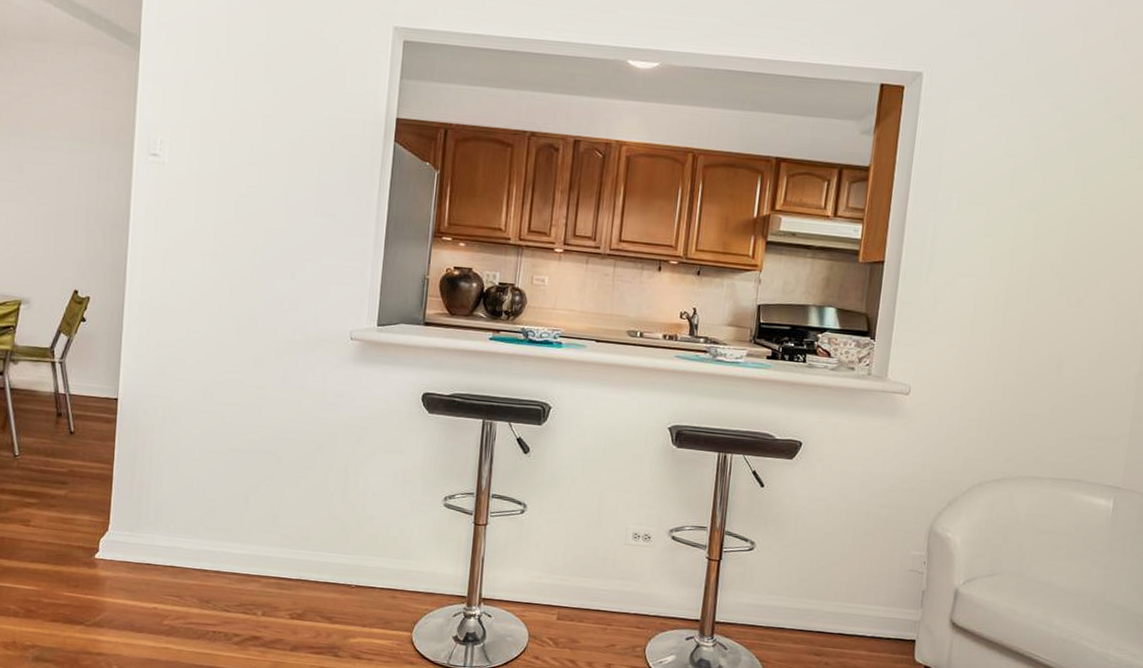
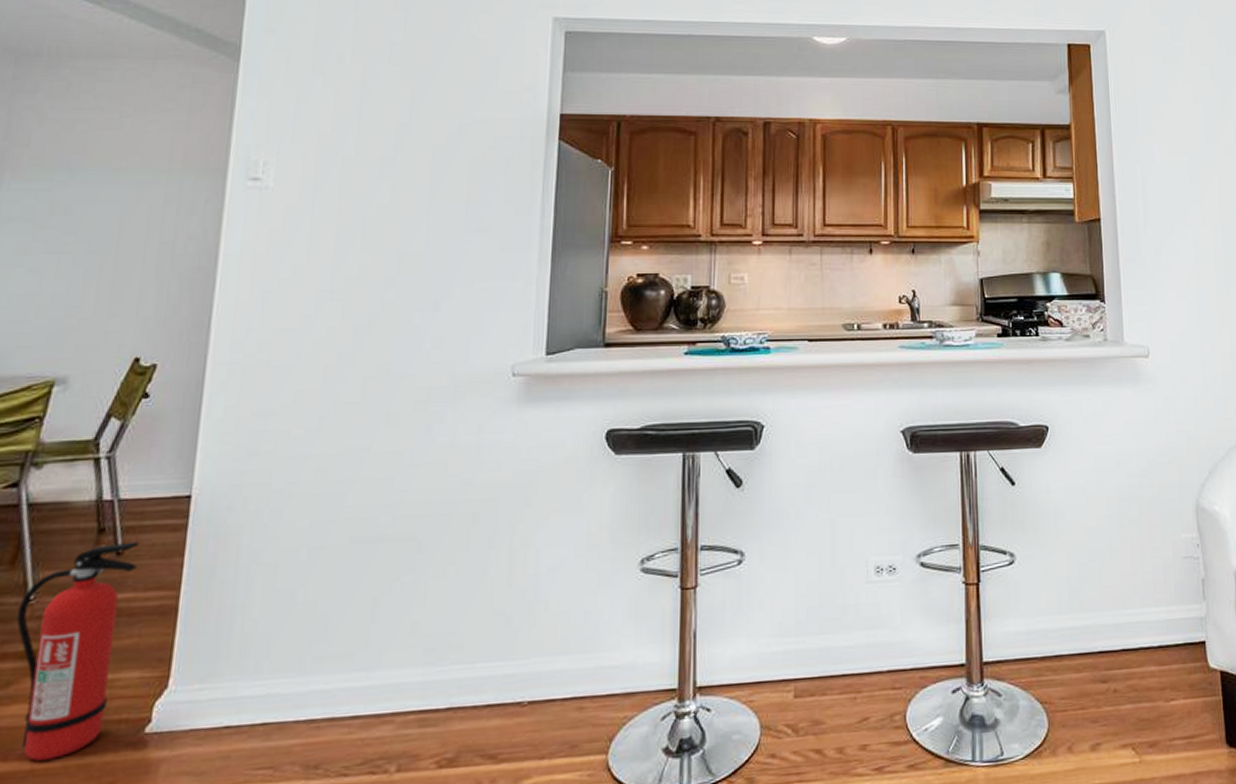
fire extinguisher: none [9,425,85,564] -> present [16,541,139,761]

